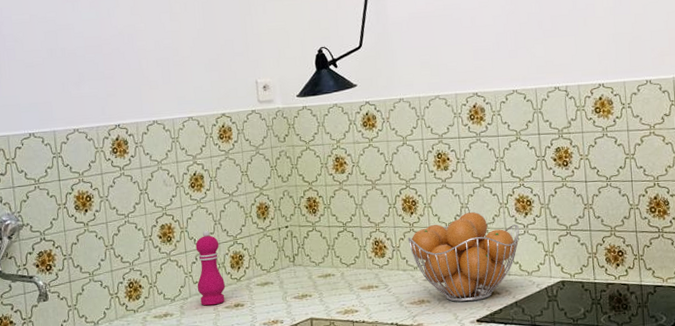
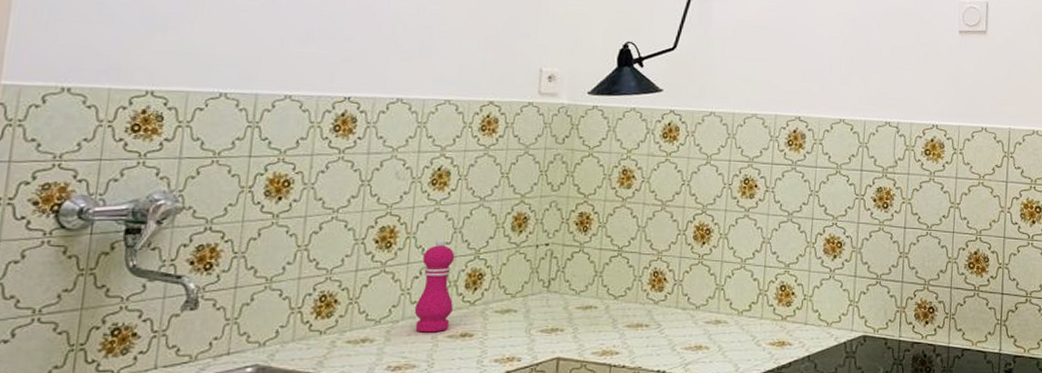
fruit basket: present [407,211,520,302] -> none [693,248,825,351]

